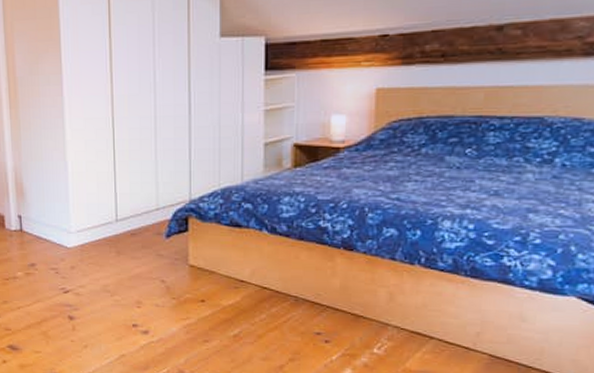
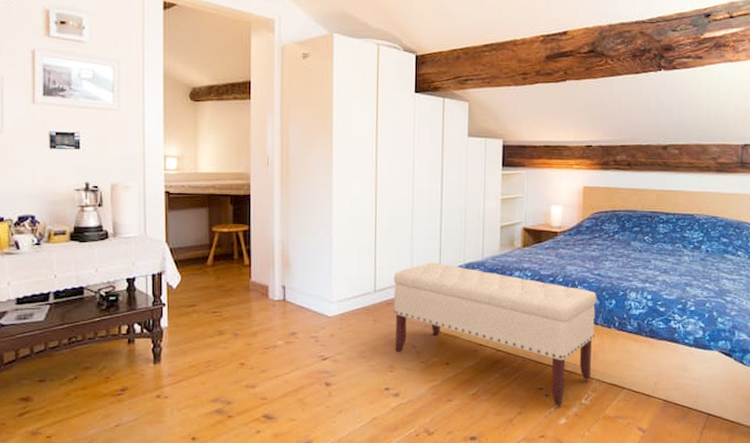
bench: none [137,188,395,355] -> present [393,263,597,406]

